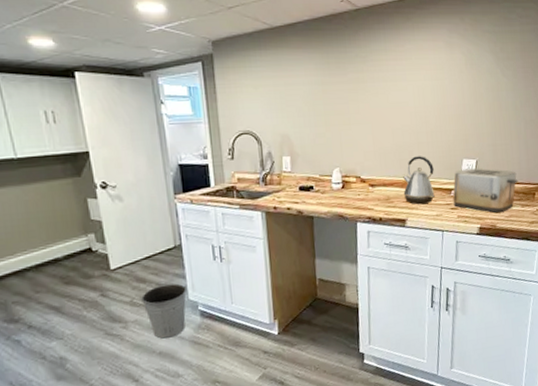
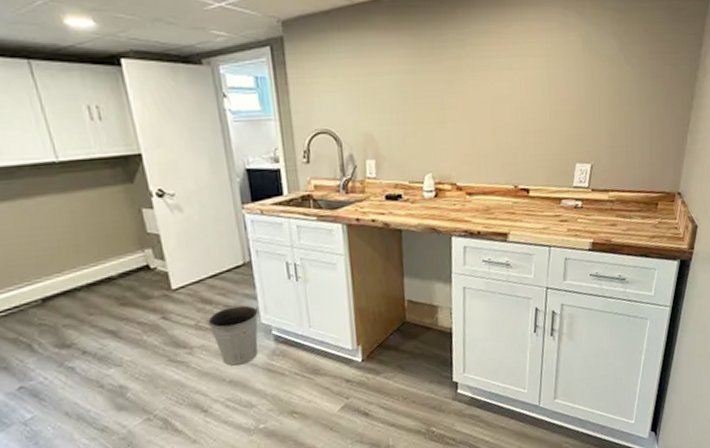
kettle: present [403,156,435,205] -> none [505,159,542,216]
toaster: present [452,168,518,213] -> none [562,173,639,226]

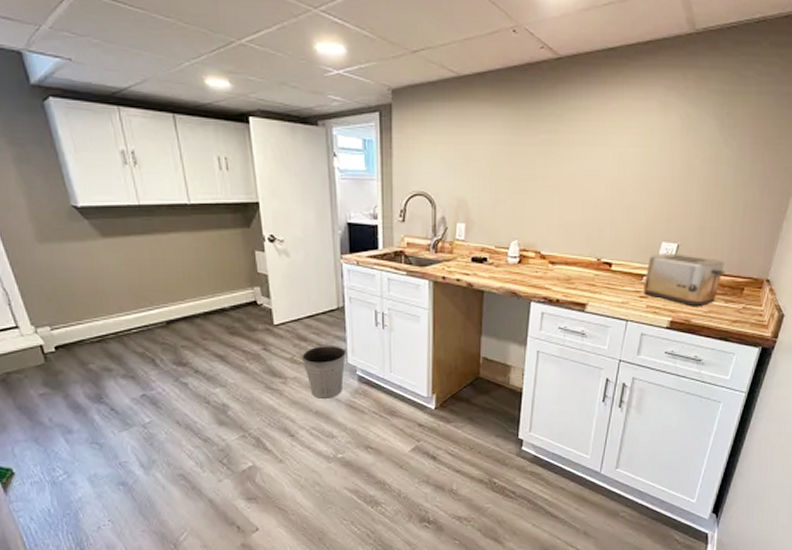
toaster: none [562,173,639,226] -> present [643,253,725,306]

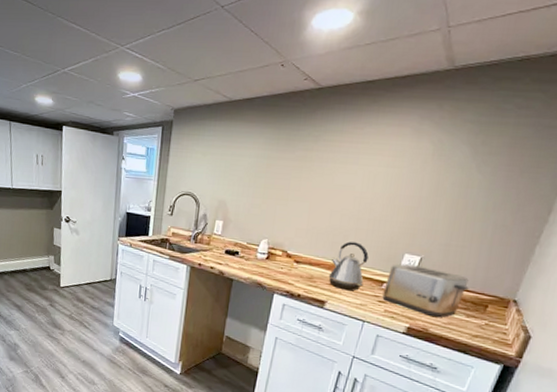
bucket: present [300,346,347,399] -> none [77,308,114,352]
kettle: none [587,234,626,289] -> present [328,241,369,291]

